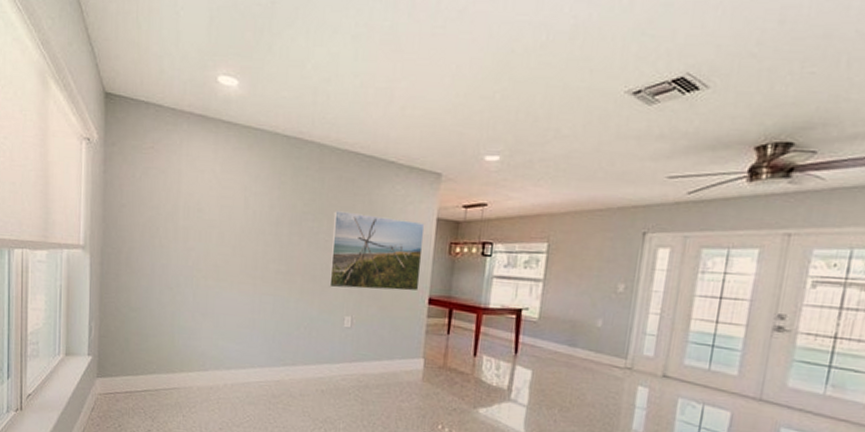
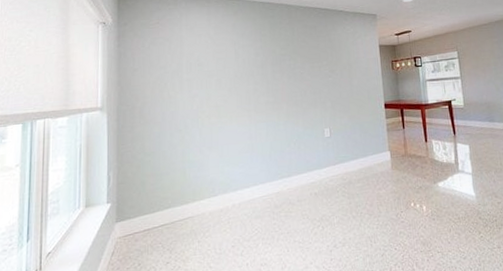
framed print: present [328,211,425,291] -> none [304,49,376,108]

